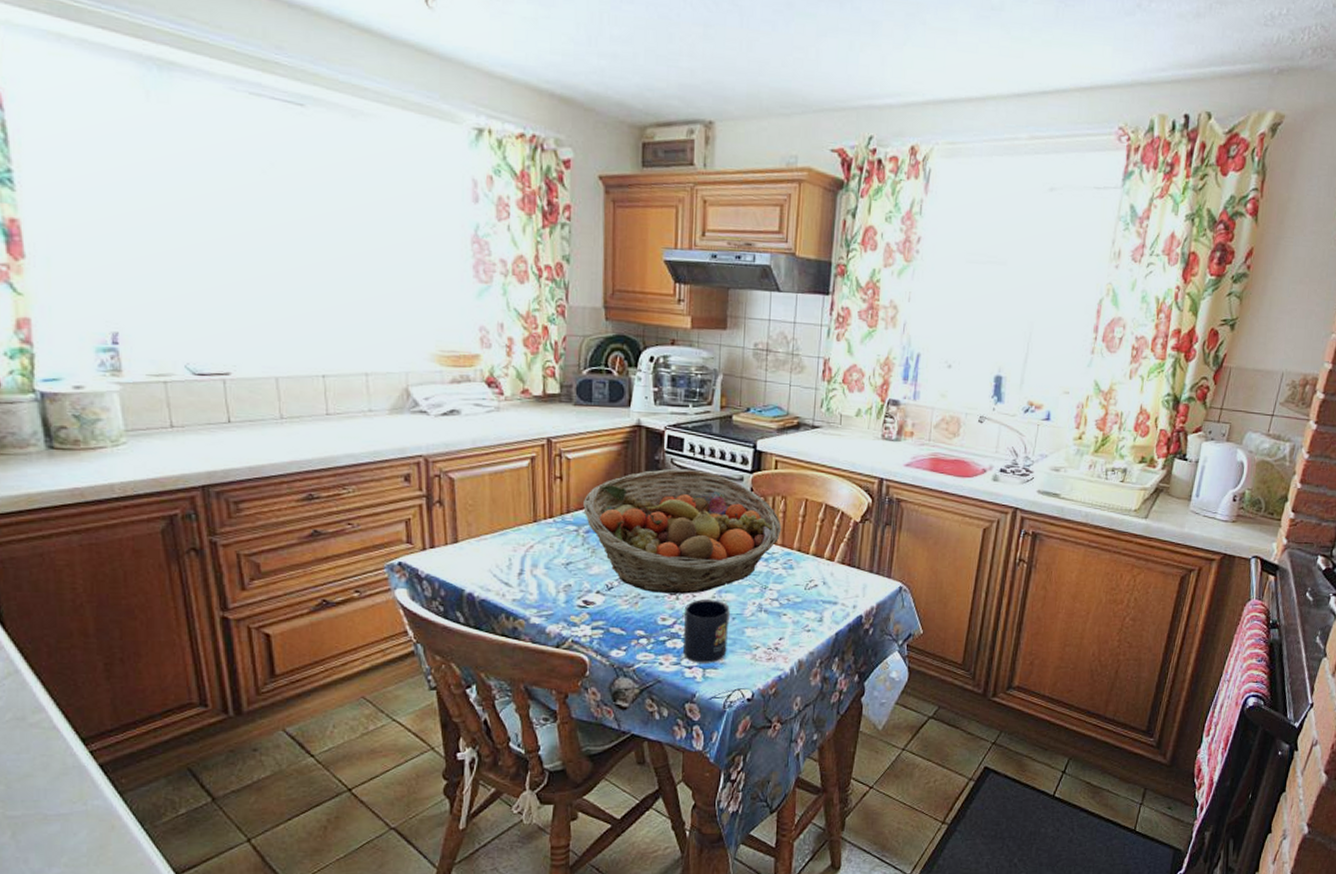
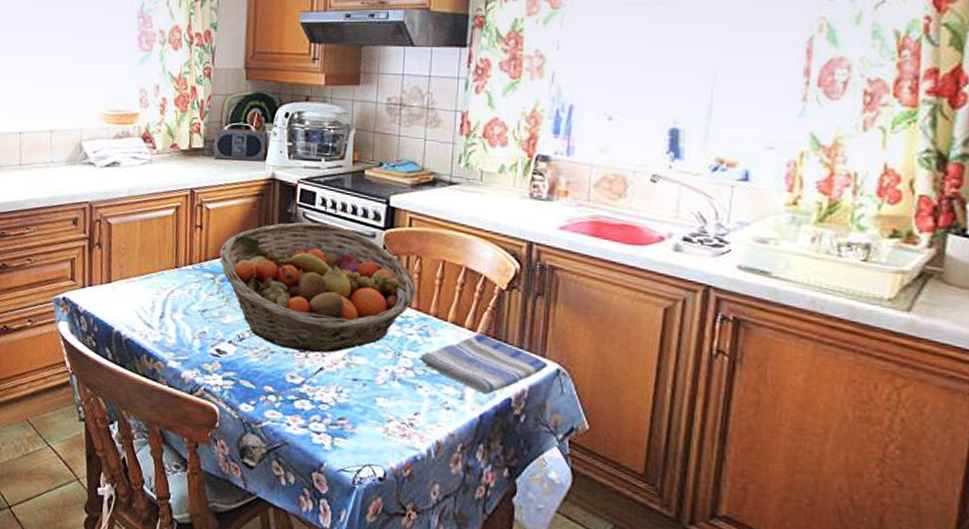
mug: present [683,600,730,663] -> none [311,360,361,431]
dish towel: none [783,562,892,615] -> present [419,333,547,395]

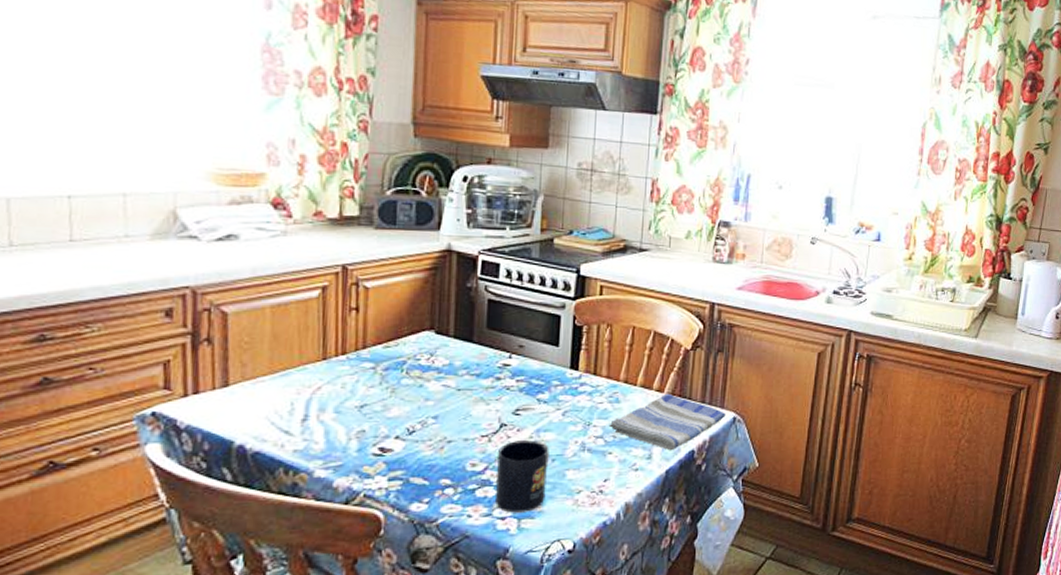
fruit basket: present [220,222,417,353] -> none [382,296,607,436]
mug: none [311,360,361,431] -> present [495,440,549,513]

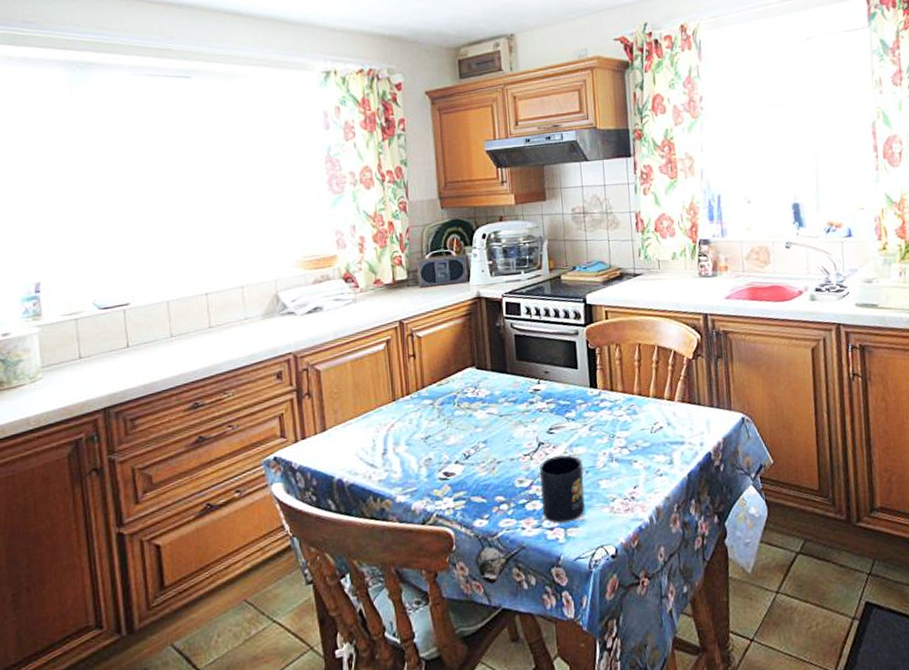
dish towel: present [608,393,726,451] -> none [630,401,734,455]

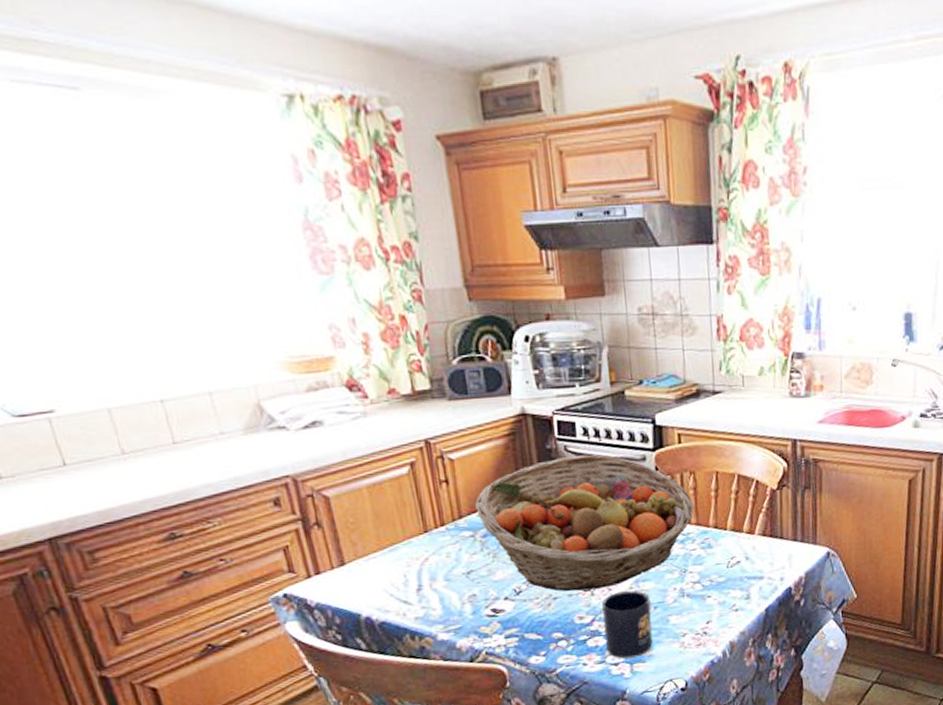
fruit basket: none [436,330,621,456] -> present [475,454,695,592]

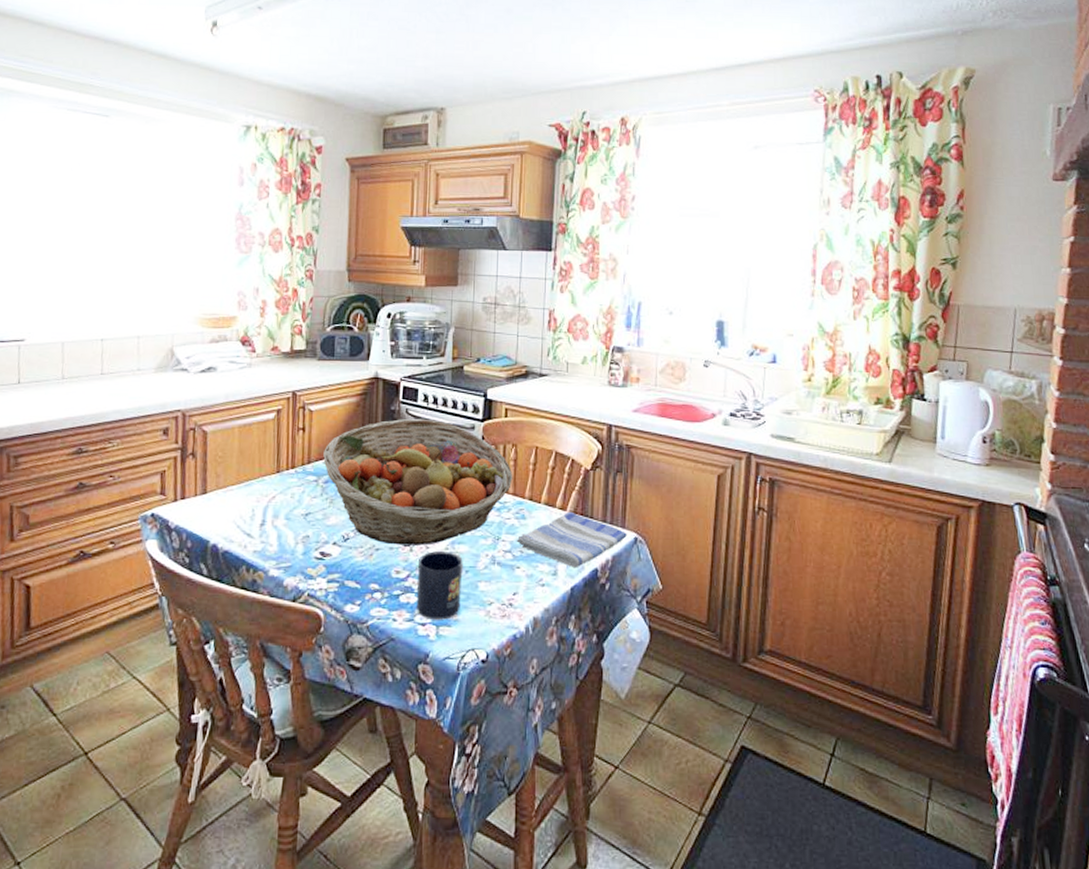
dish towel: none [704,534,819,590] -> present [516,511,627,569]

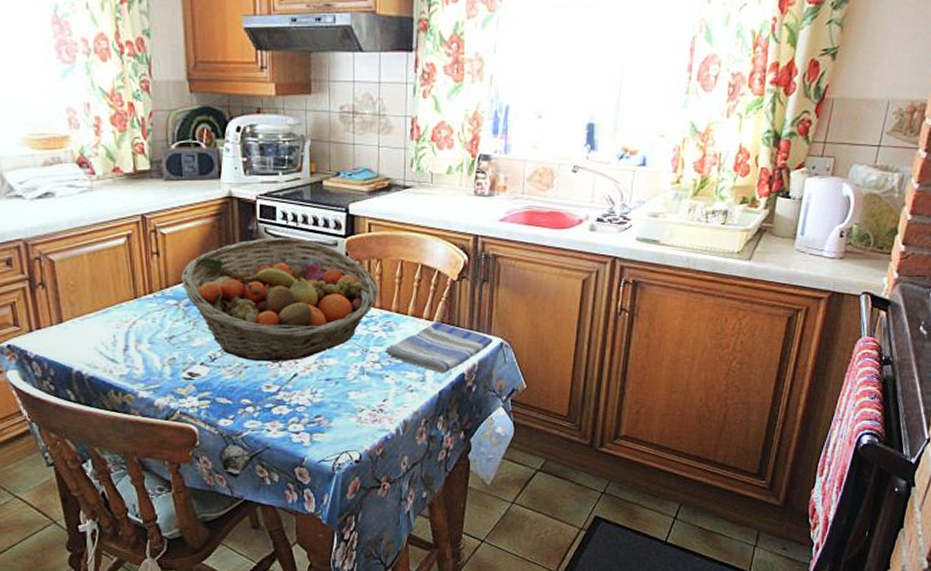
mug: present [417,551,463,620] -> none [288,365,333,428]

